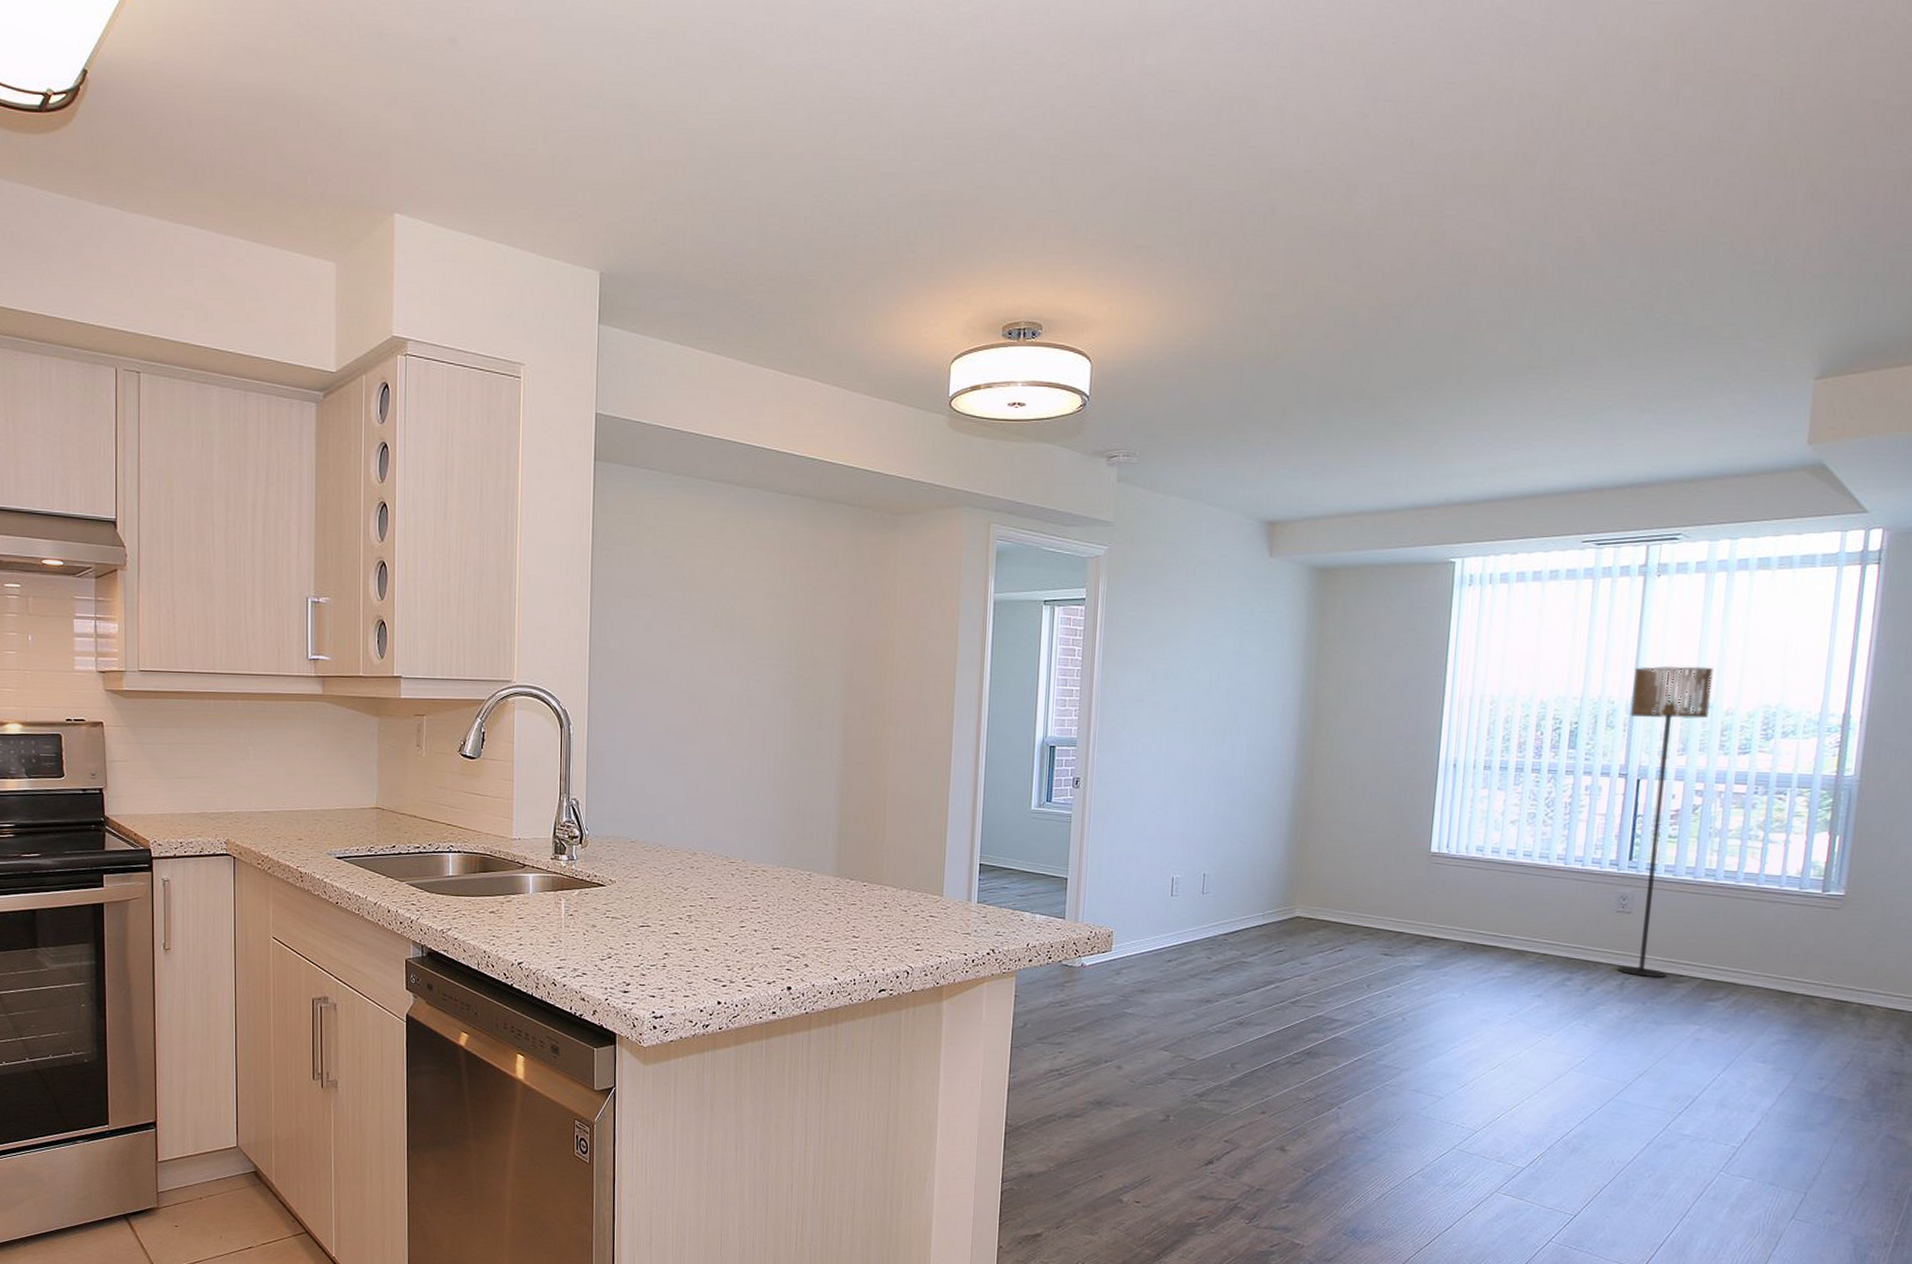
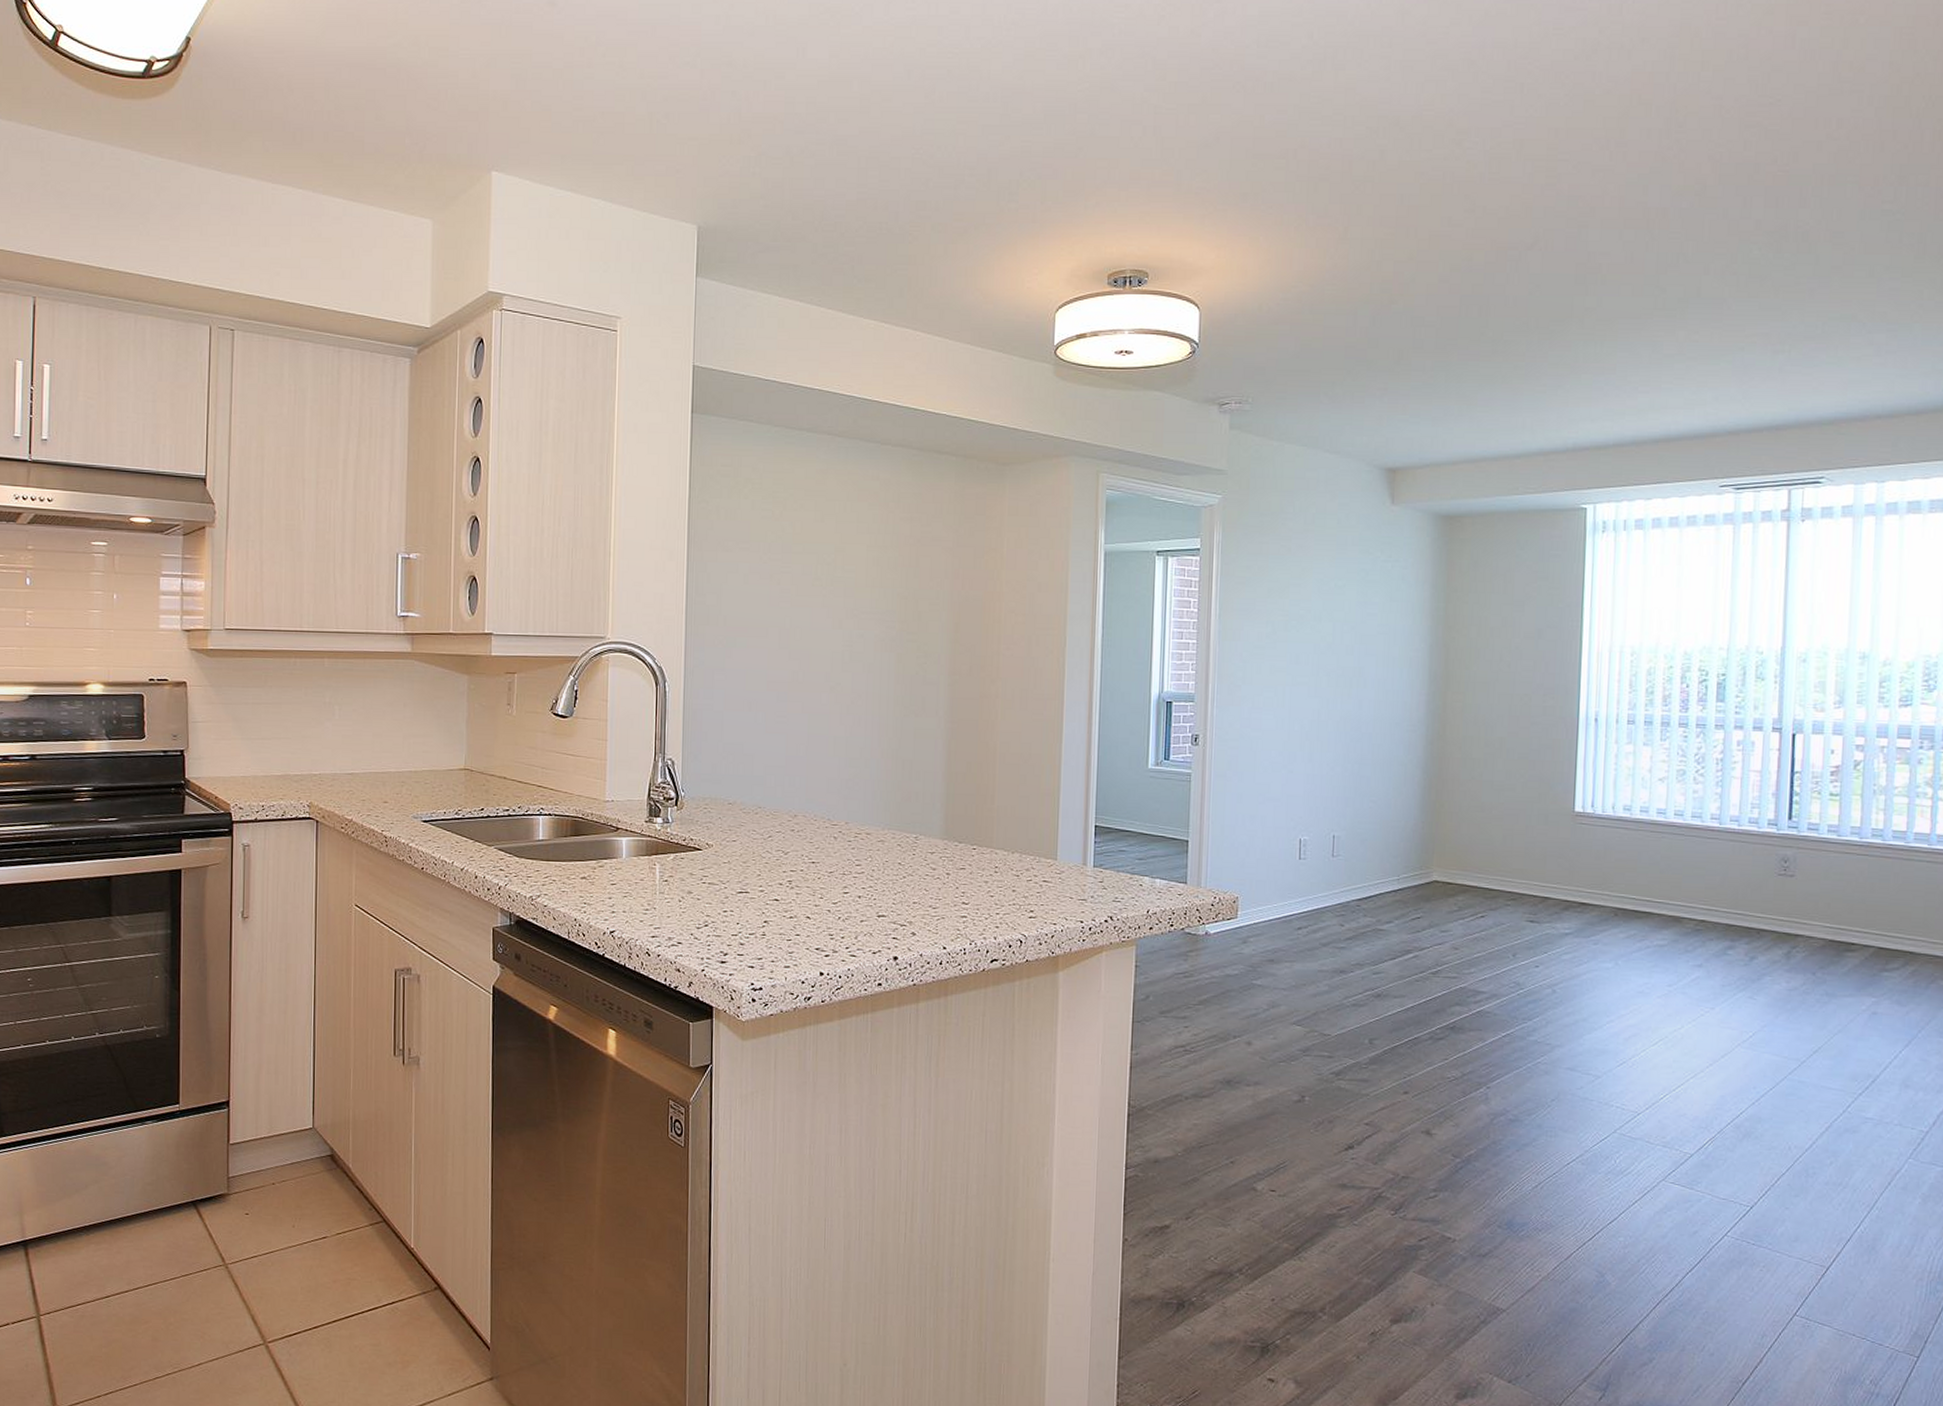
floor lamp: present [1616,665,1713,978] -> none [1781,614,1867,946]

